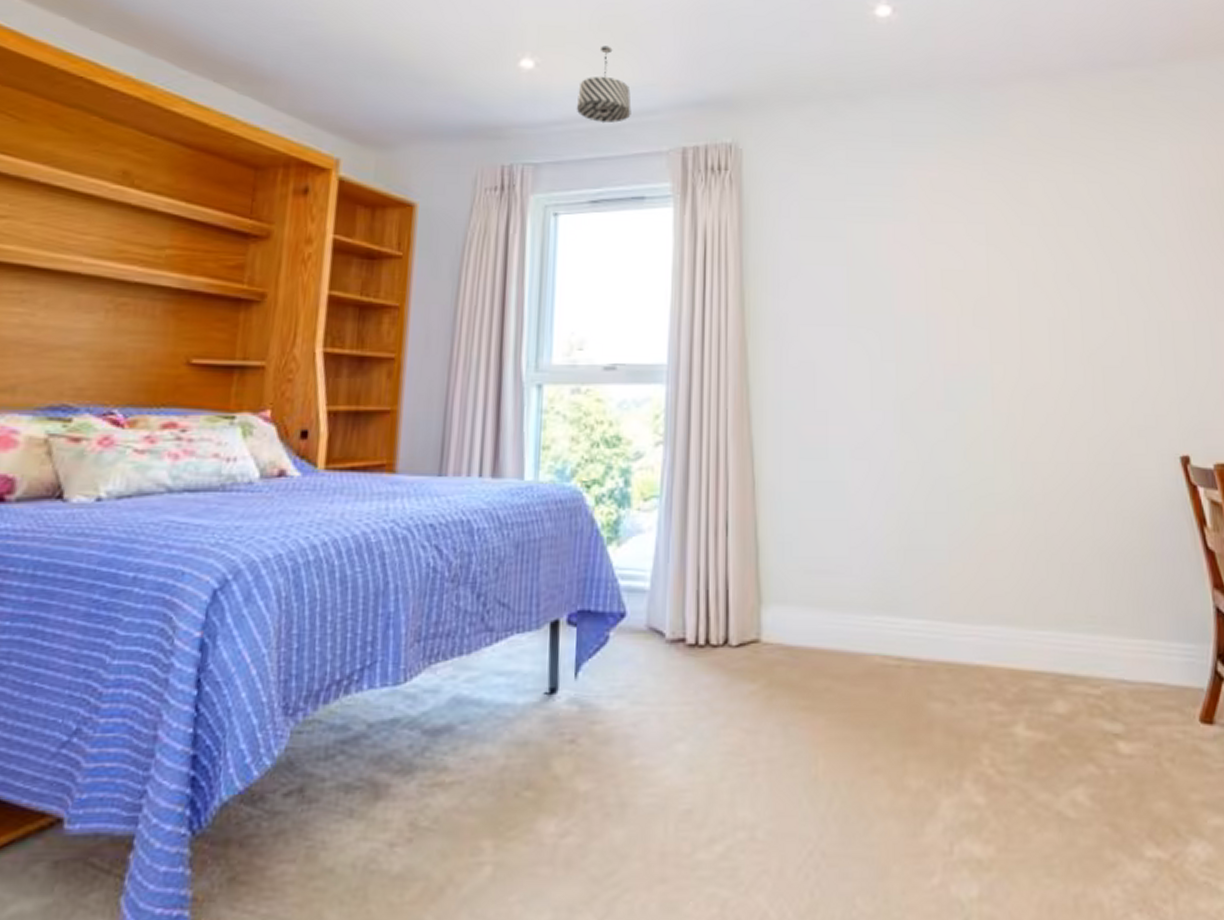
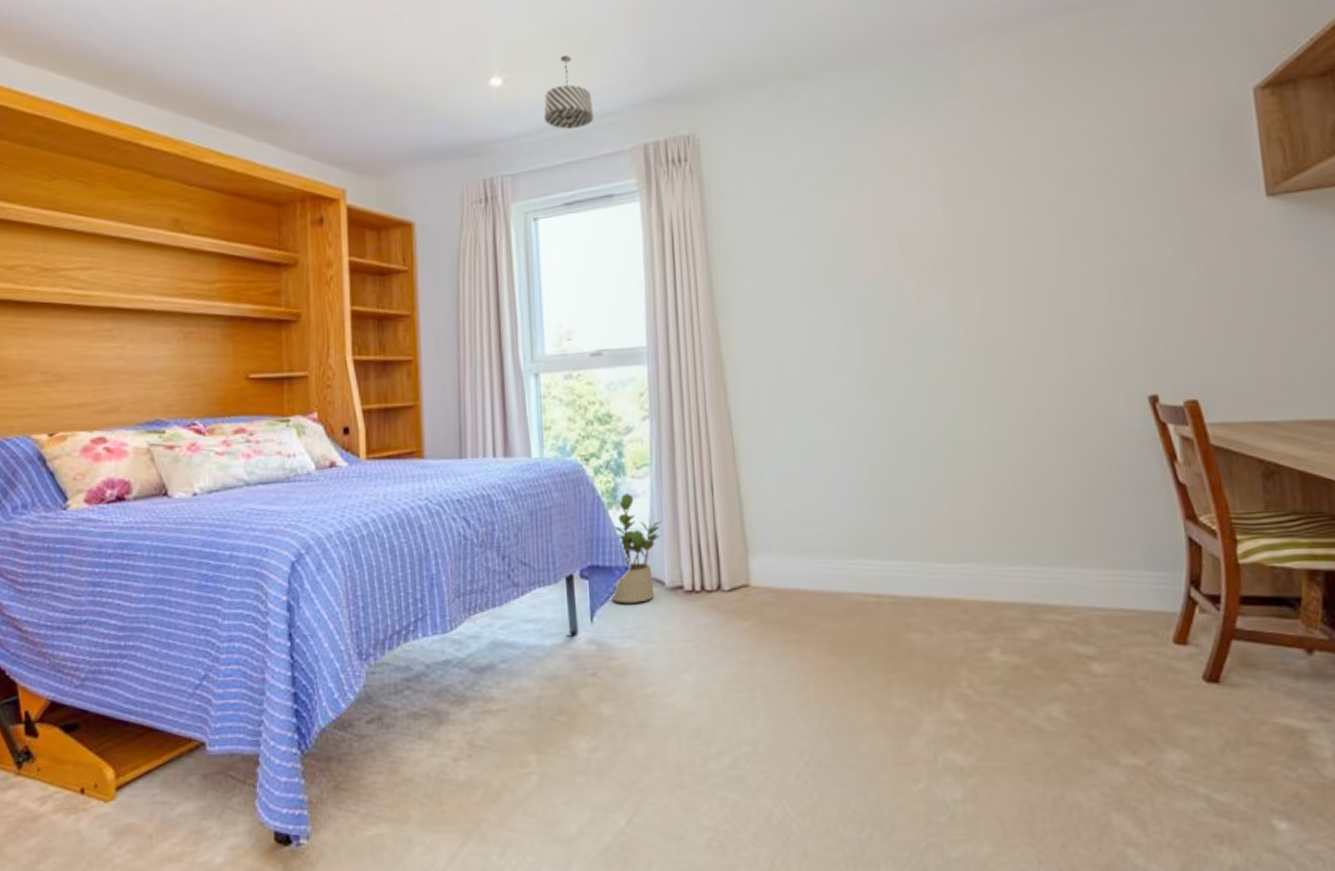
potted plant: none [601,528,668,657] -> present [611,494,662,604]

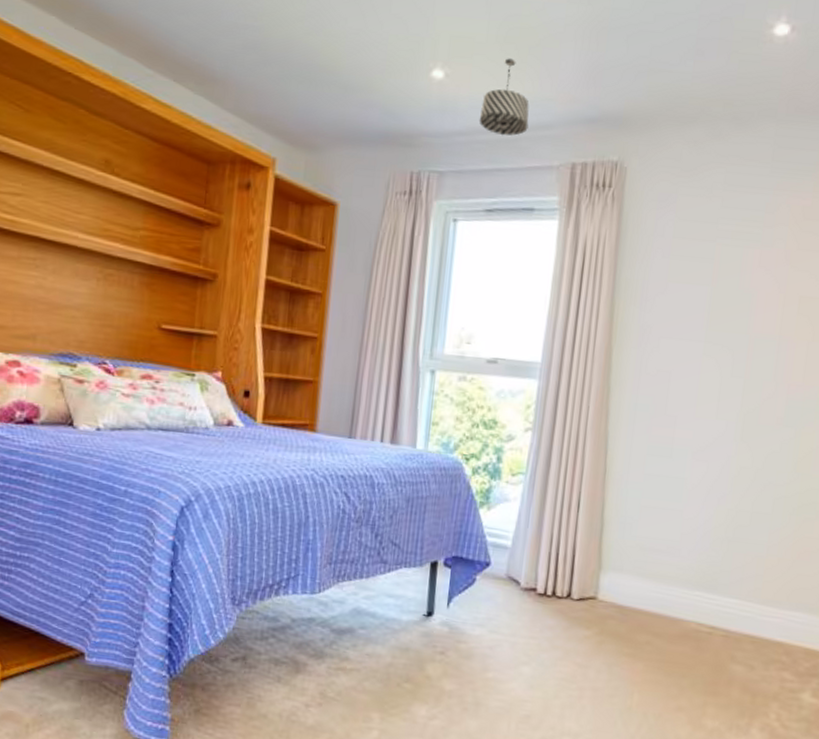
potted plant: present [611,494,662,604] -> none [469,496,527,597]

